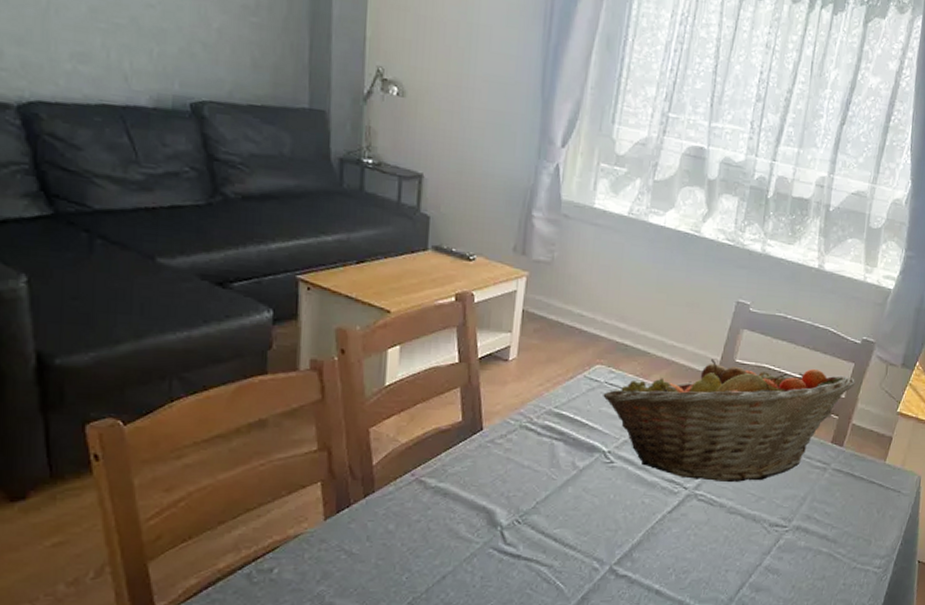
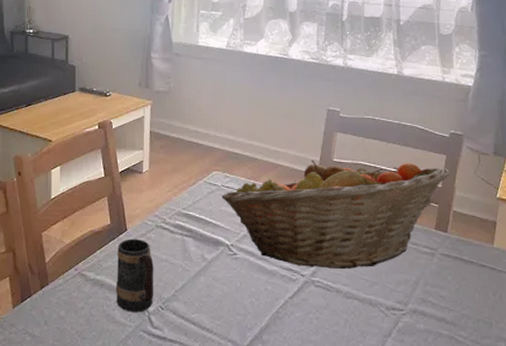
mug: none [462,439,513,527] -> present [115,238,154,313]

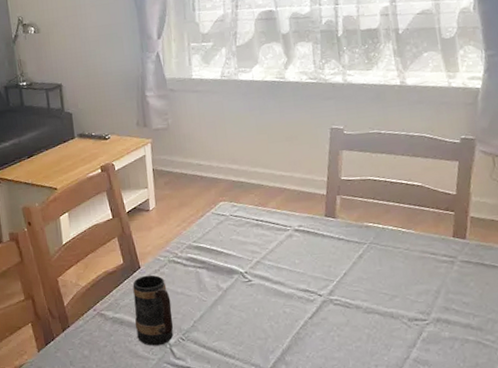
fruit basket: present [221,159,450,270] -> none [231,172,464,287]

